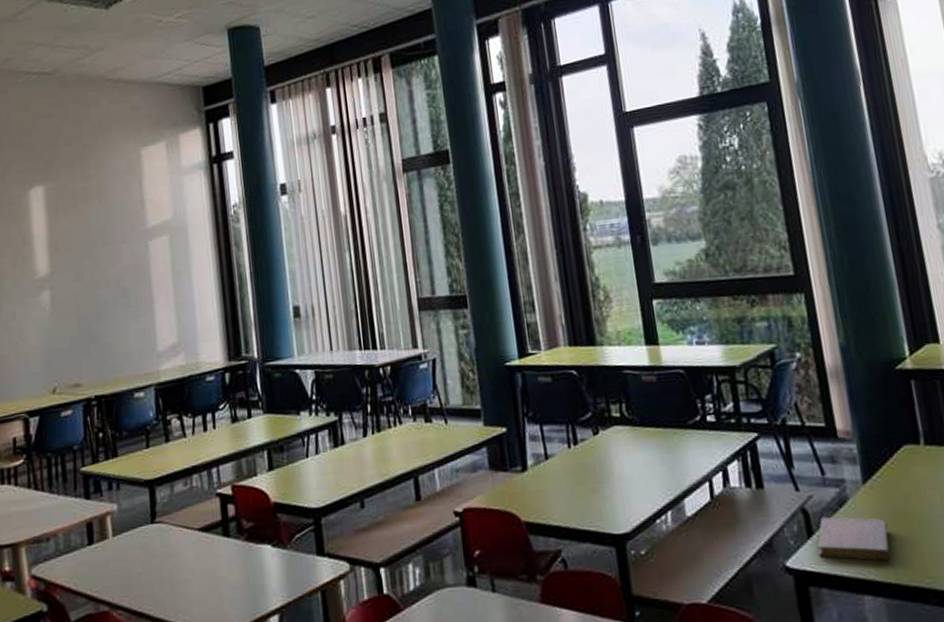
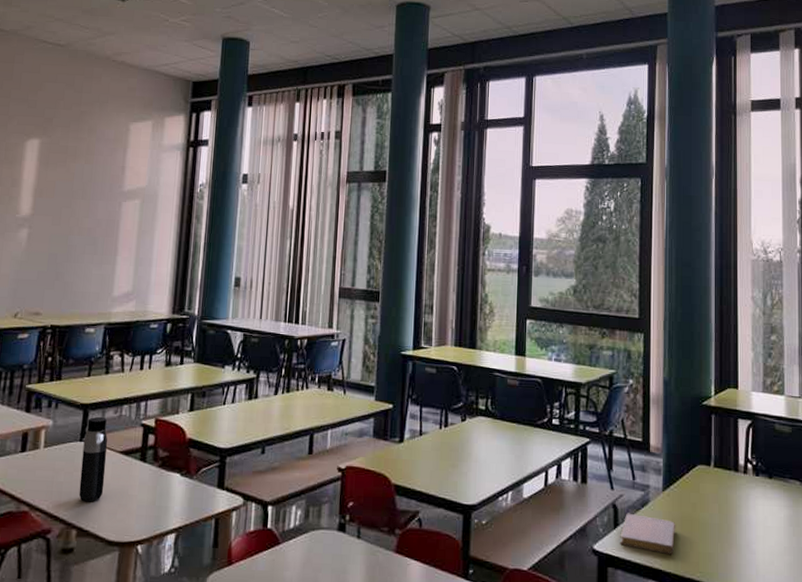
water bottle: none [155,491,189,592] -> present [78,416,108,502]

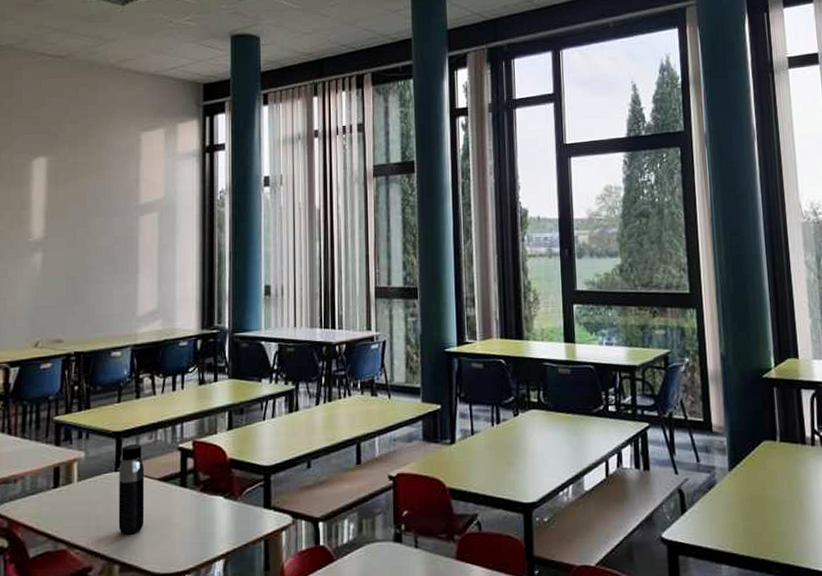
notebook: present [620,513,676,554] -> none [688,497,746,536]

